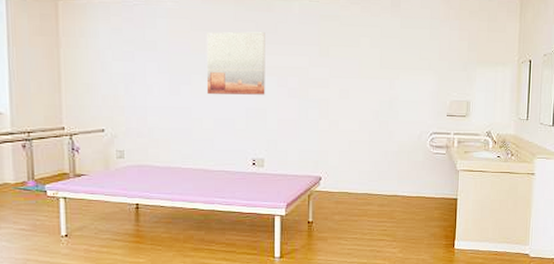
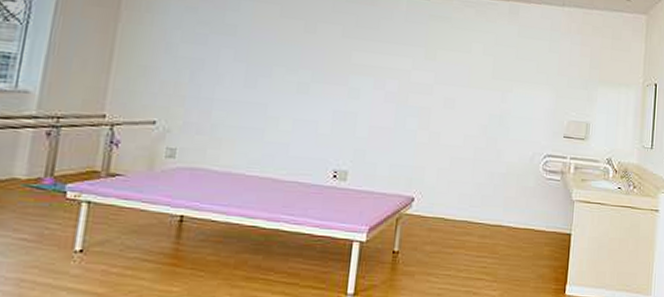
wall art: present [206,32,265,95] -> none [288,22,366,97]

